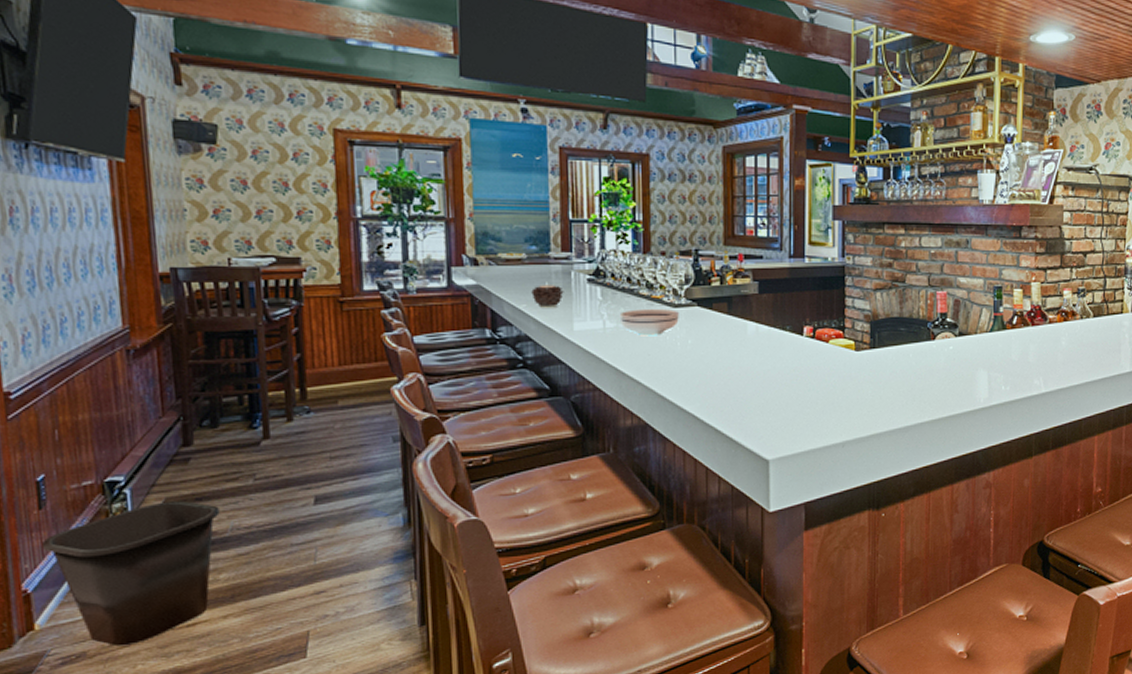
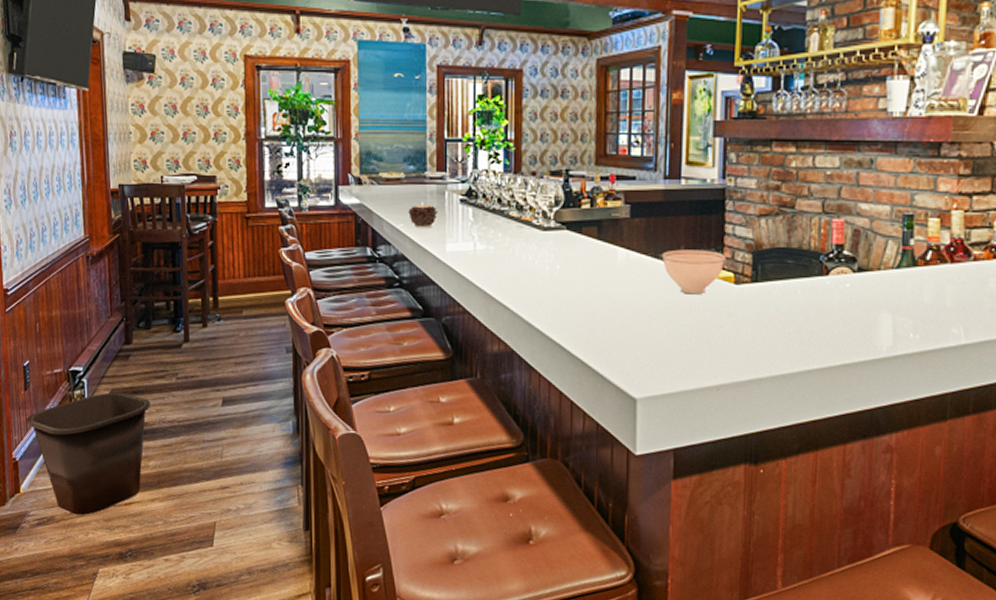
bowl: present [619,309,679,335] -> none [489,232,548,259]
bowl: none [788,321,847,362] -> present [661,249,726,295]

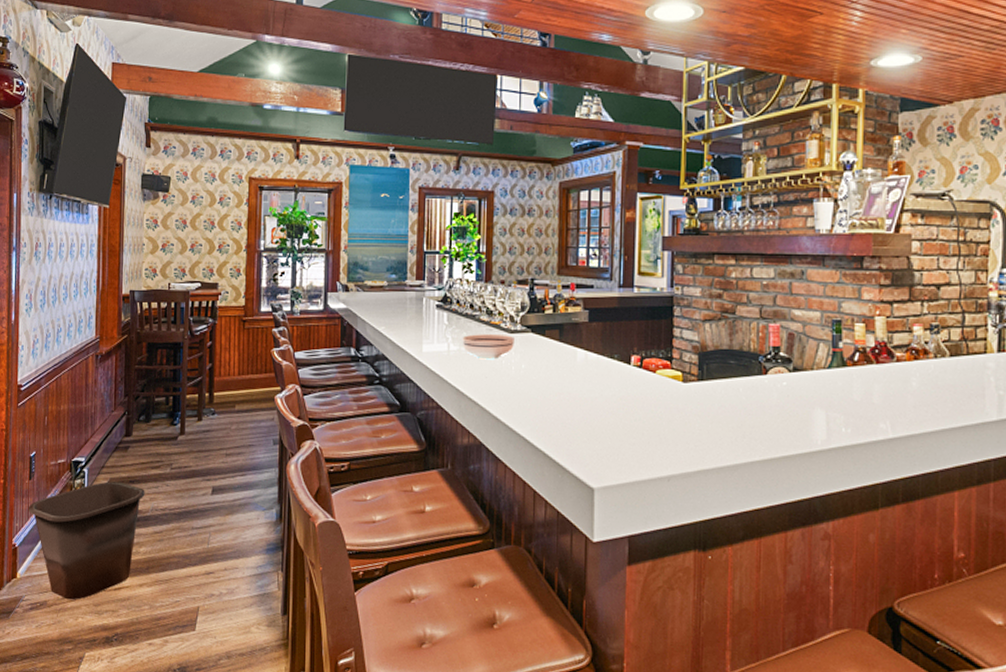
candle: present [408,201,438,229] -> none [389,307,416,332]
bowl: none [489,232,548,259] -> present [462,334,514,359]
bowl: present [661,249,726,295] -> none [616,350,675,392]

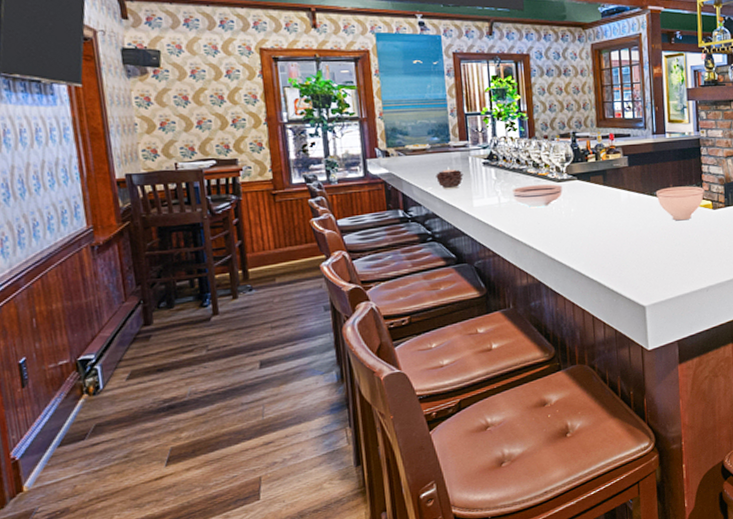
waste bin: present [28,481,145,600] -> none [25,372,179,500]
candle: none [389,307,416,332] -> present [436,167,464,190]
bowl: none [616,350,675,392] -> present [655,186,705,221]

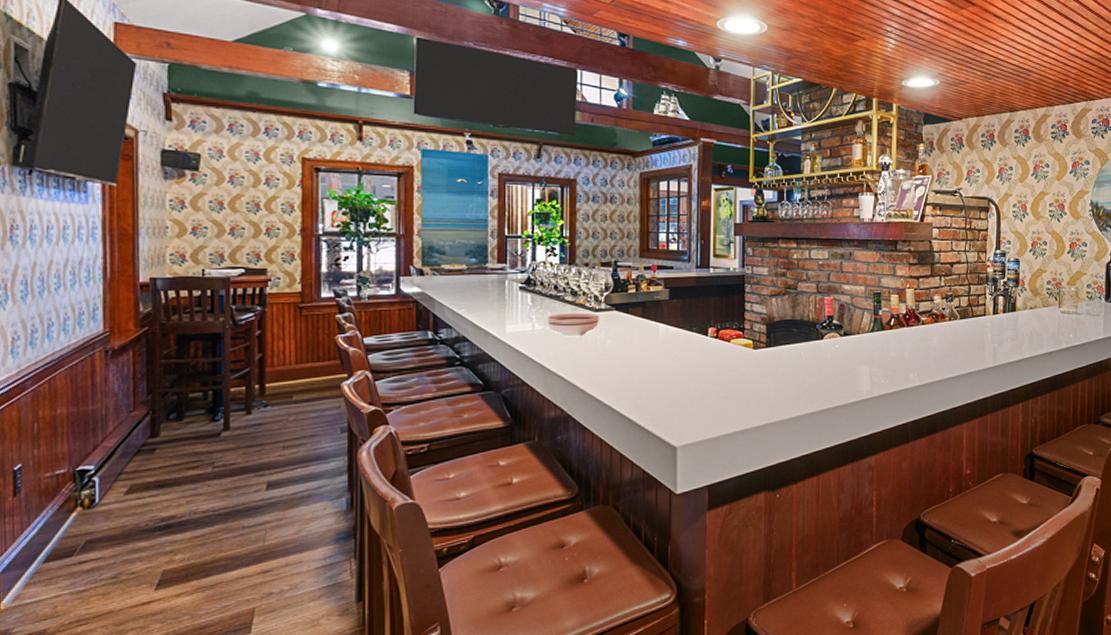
candle: present [436,167,464,190] -> none [470,289,499,314]
bowl: present [655,186,705,221] -> none [695,323,747,359]

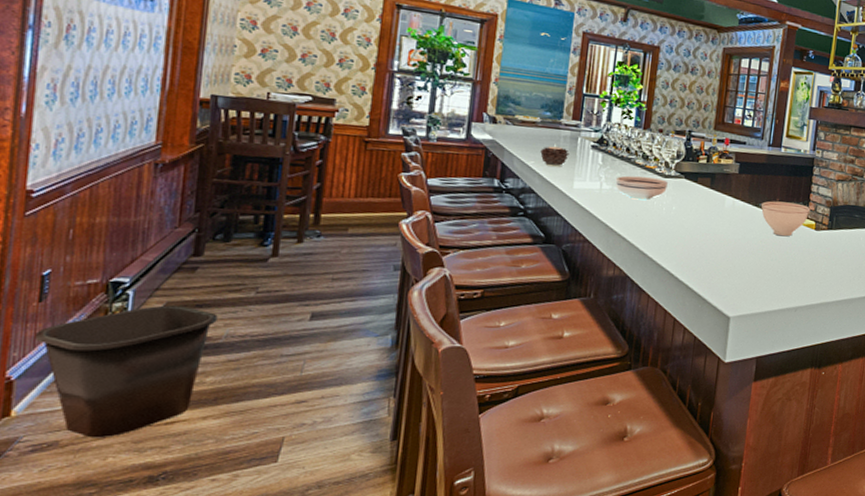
waste bin: none [13,488,179,623] -> present [34,305,218,437]
candle: none [470,289,499,314] -> present [540,144,570,168]
bowl: none [695,323,747,359] -> present [760,201,811,237]

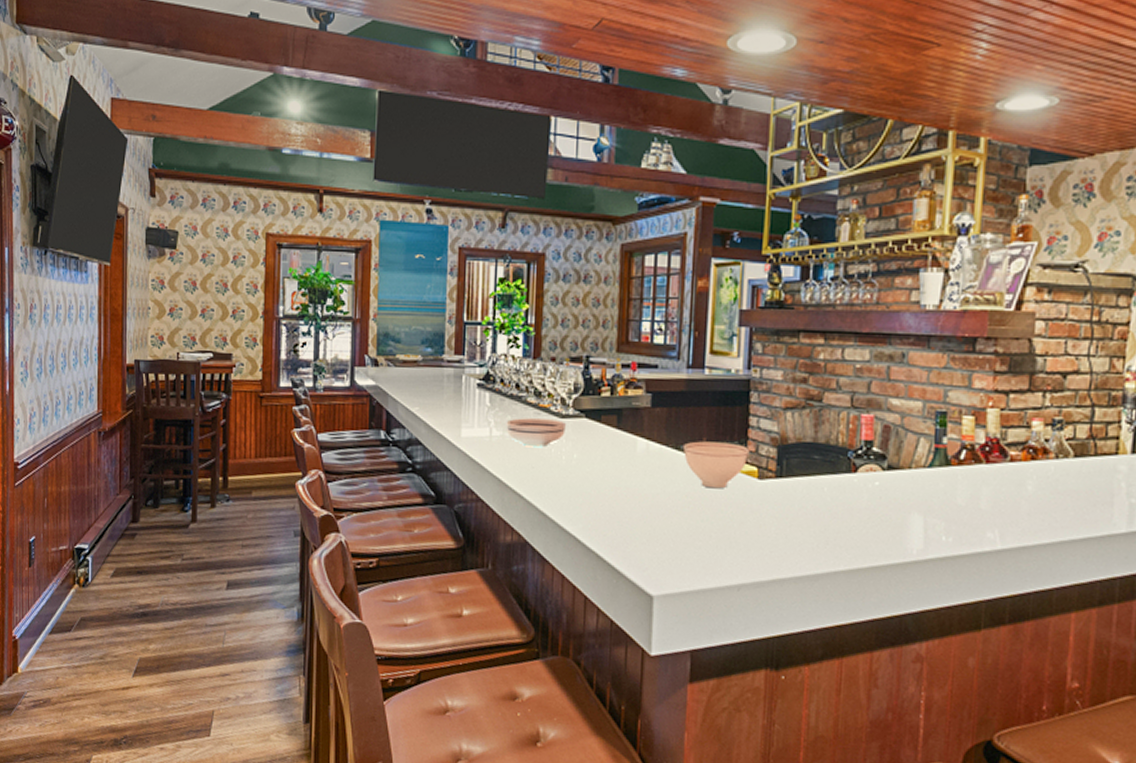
waste bin: present [34,305,218,437] -> none [28,571,154,698]
candle: present [540,144,570,168] -> none [424,385,454,414]

